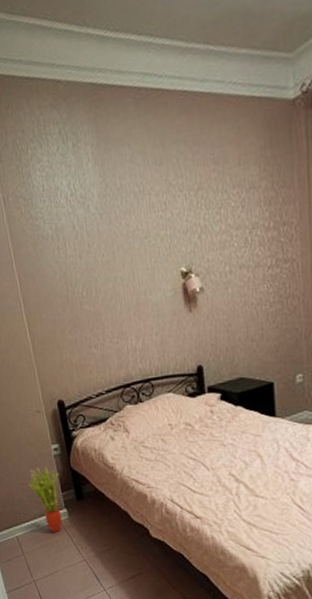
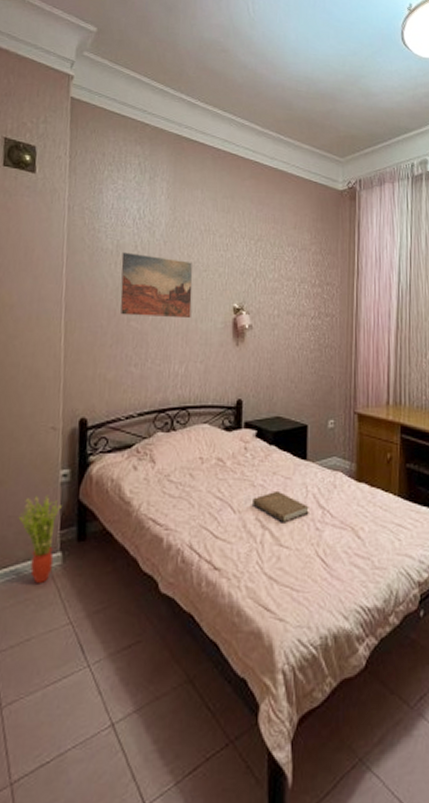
wall art: none [62,231,140,300] -> present [120,252,193,319]
book: none [224,447,282,477] -> present [253,490,309,523]

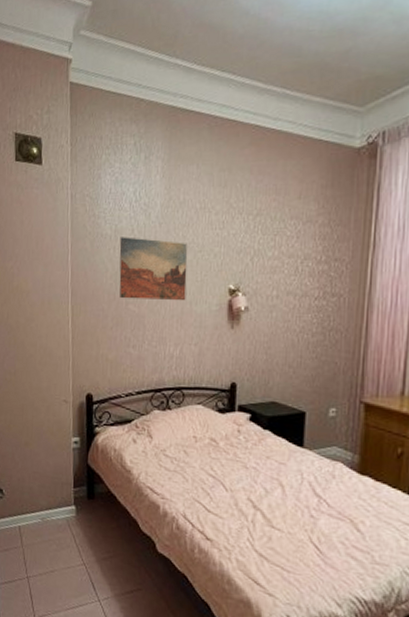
potted plant: present [18,495,62,584] -> none [41,457,74,530]
book: present [253,490,309,523] -> none [245,474,304,507]

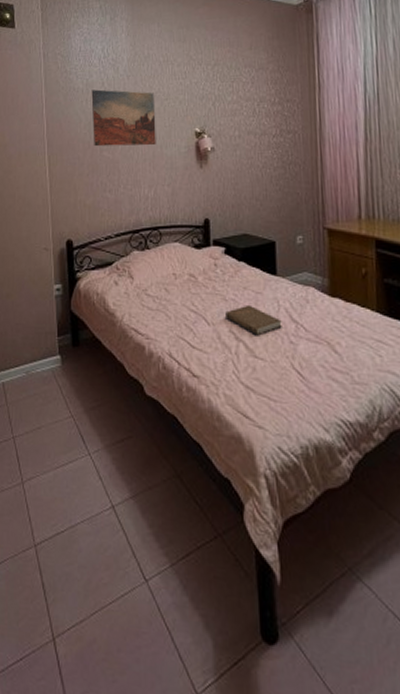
book: none [245,474,304,507] -> present [225,304,282,336]

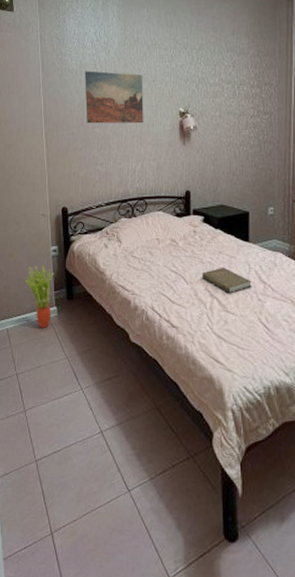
potted plant: none [24,306,57,382] -> present [25,264,54,329]

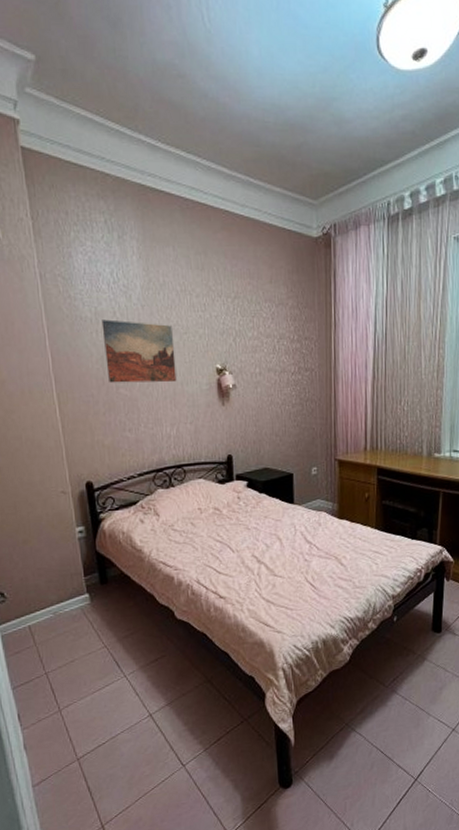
potted plant: present [25,264,54,329] -> none [46,549,83,620]
book: present [202,267,252,294] -> none [248,531,298,558]

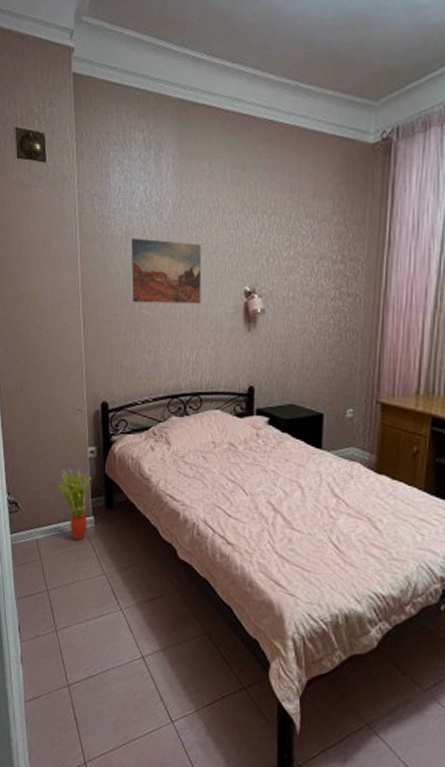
potted plant: none [46,549,83,620] -> present [57,467,91,541]

